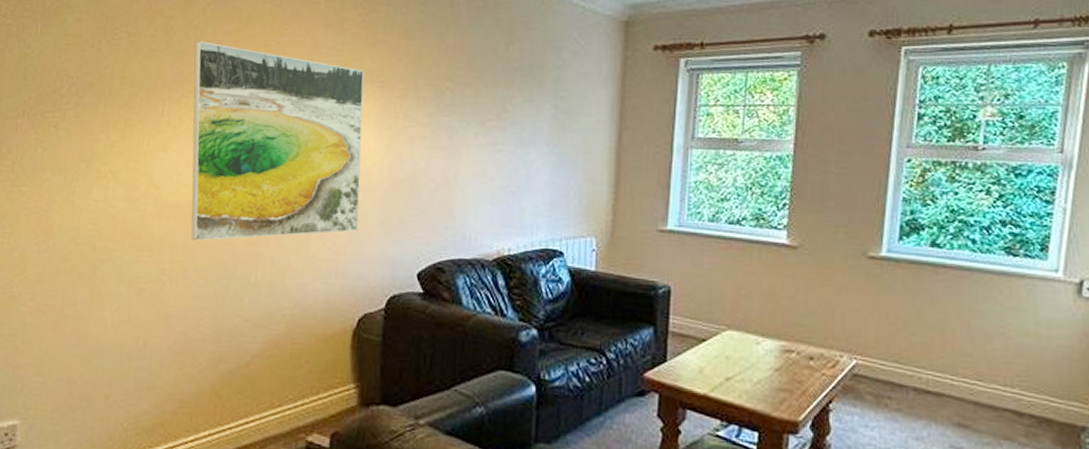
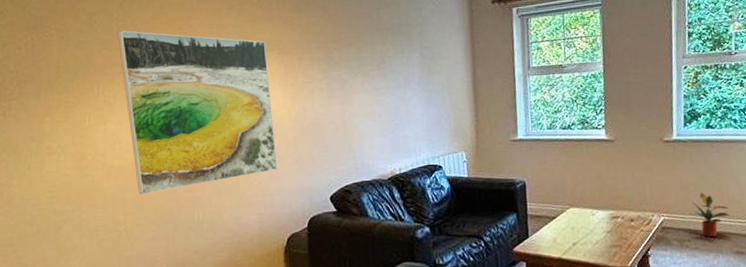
potted plant: none [899,332,954,397] -> present [692,191,731,237]

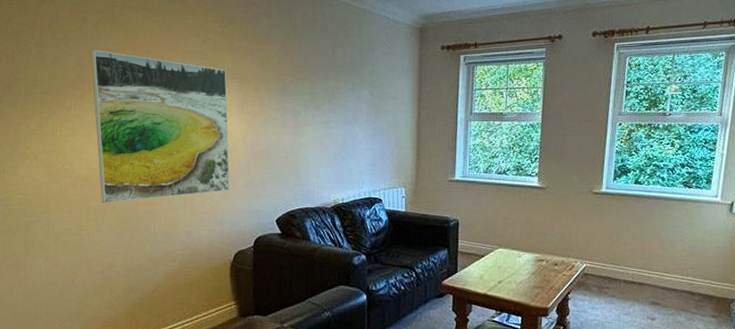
potted plant: present [692,191,731,237] -> none [614,243,650,286]

